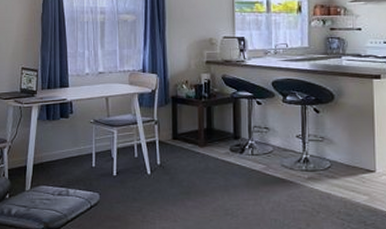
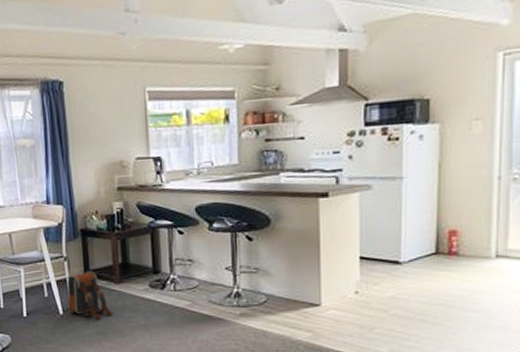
backpack: none [155,135,196,180] -> present [67,271,113,320]

